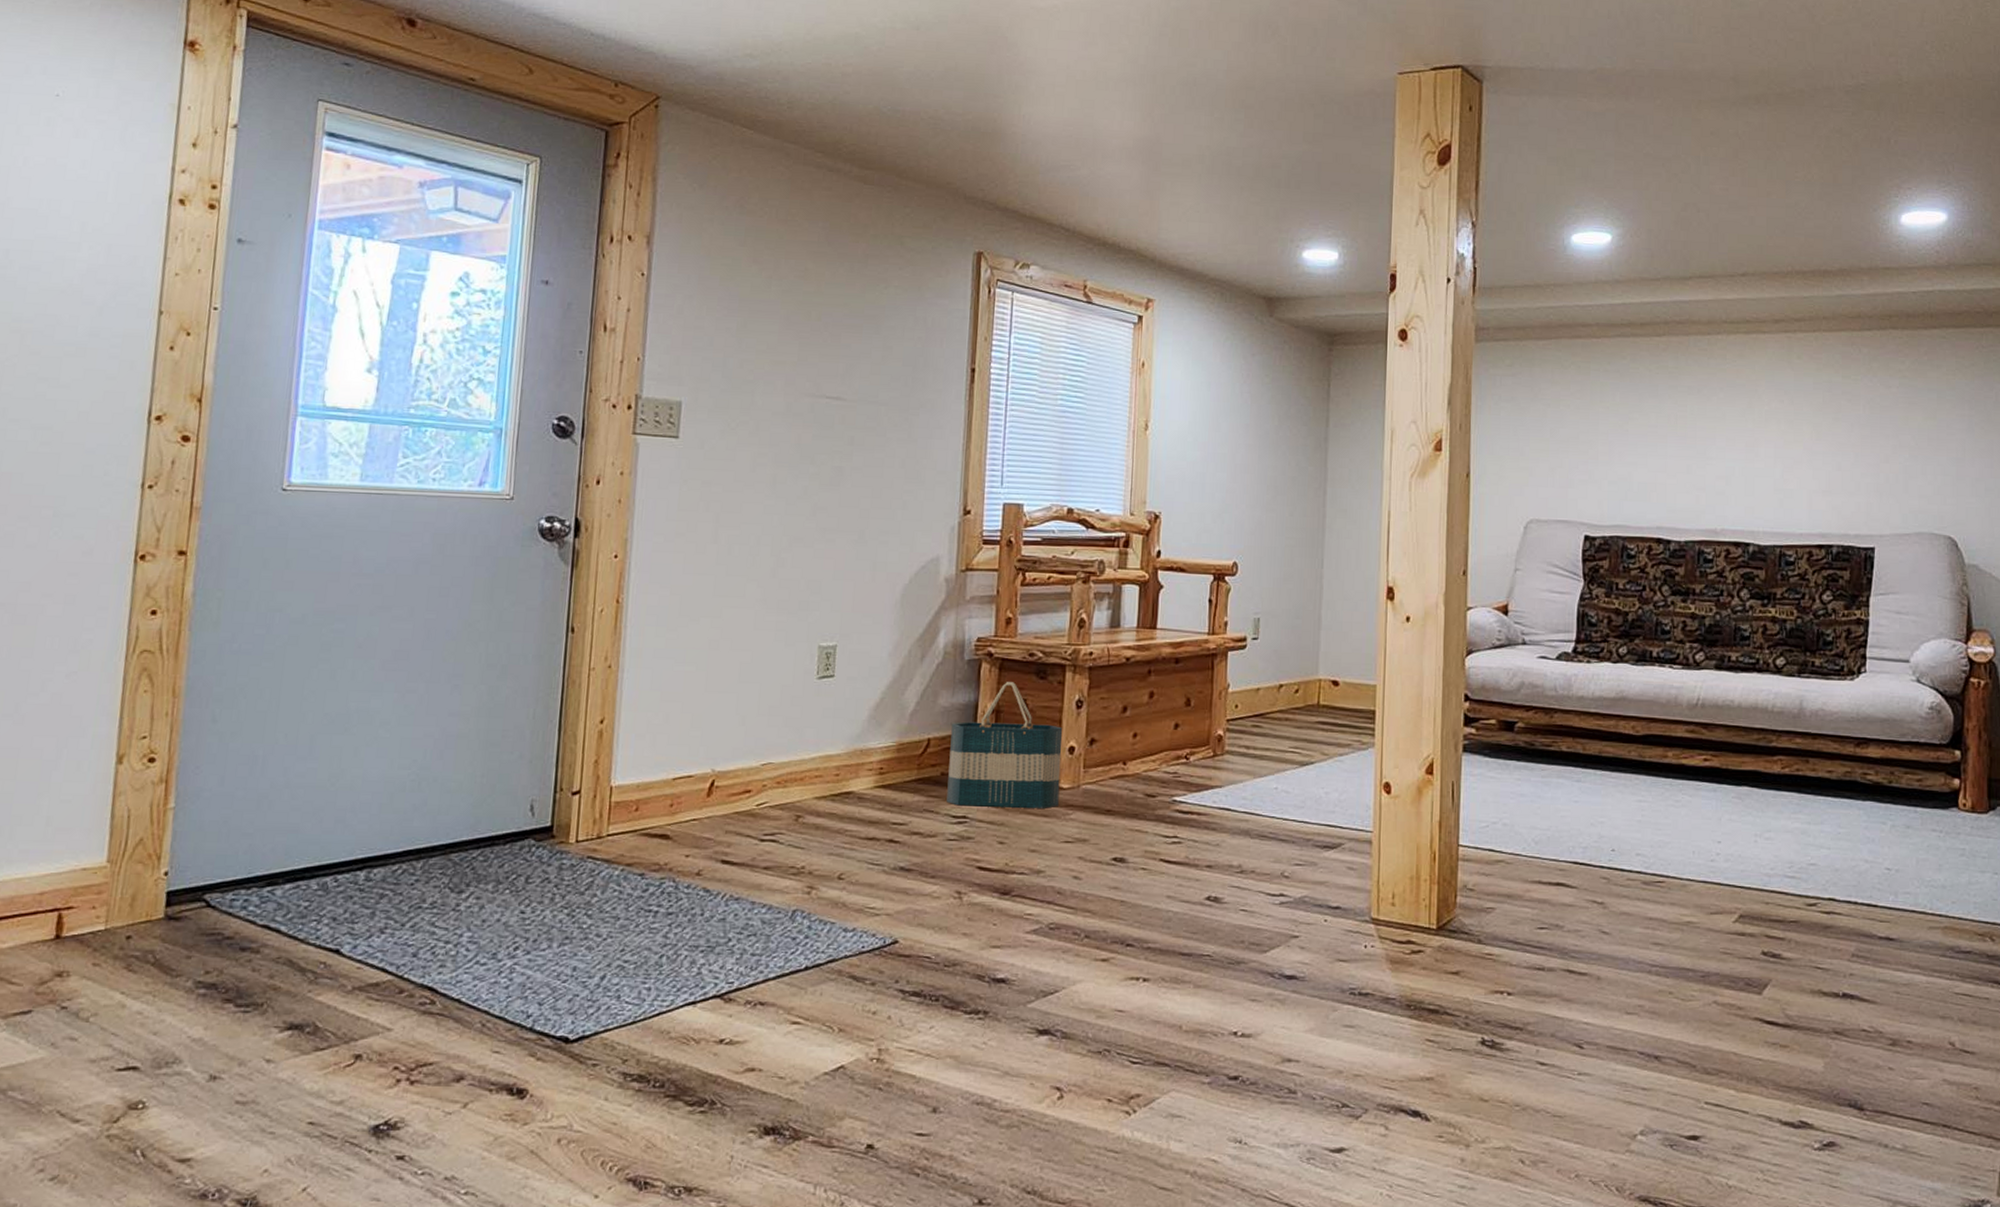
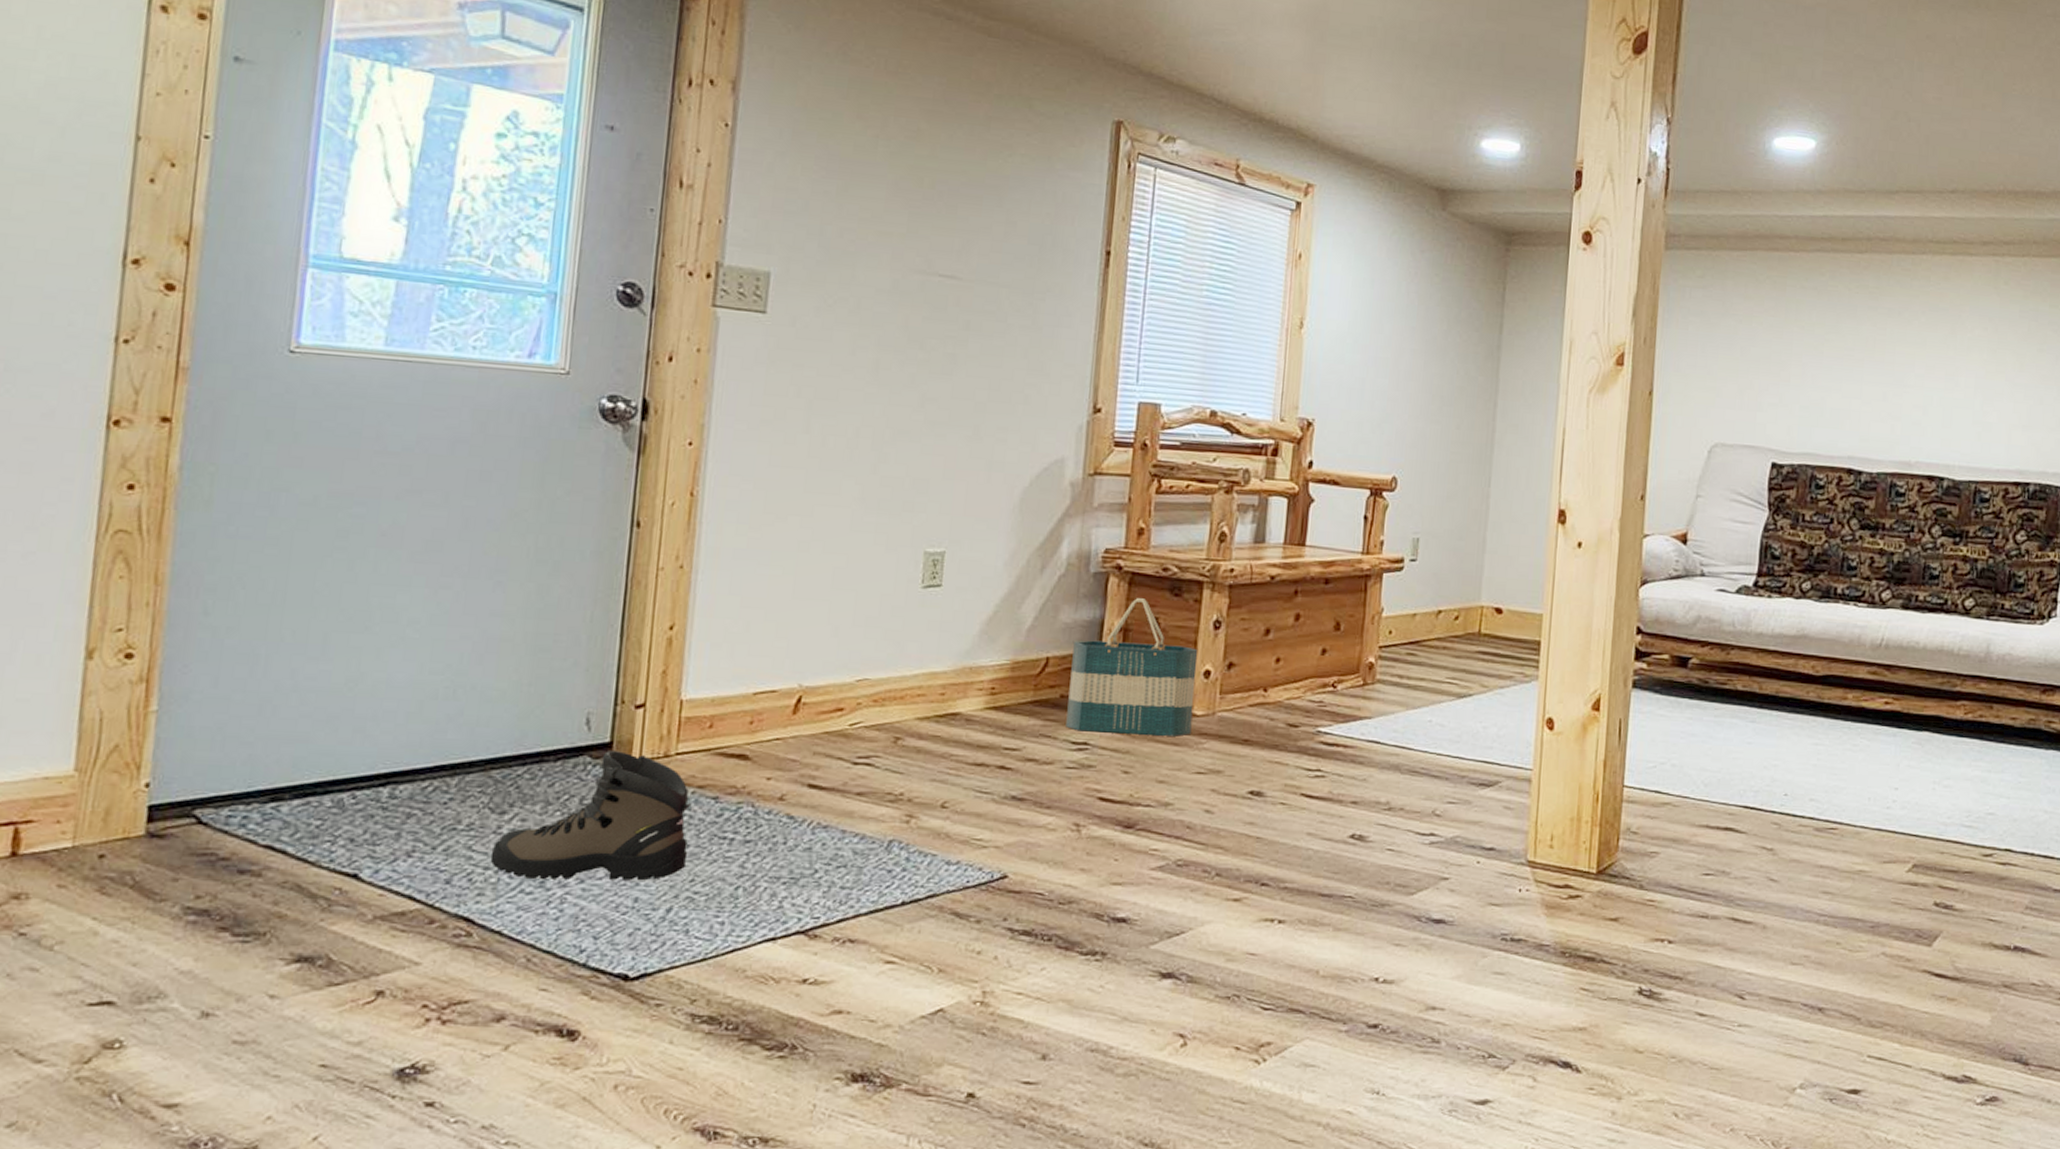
hiking boot: none [450,834,622,951] -> present [490,751,692,881]

